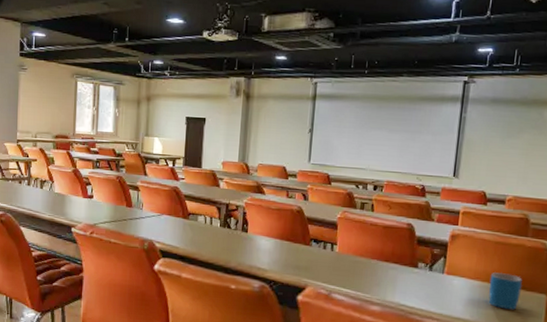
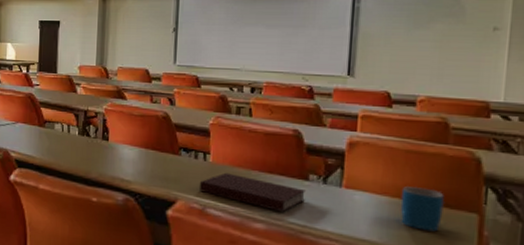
notebook: none [326,261,415,296] -> present [199,172,305,212]

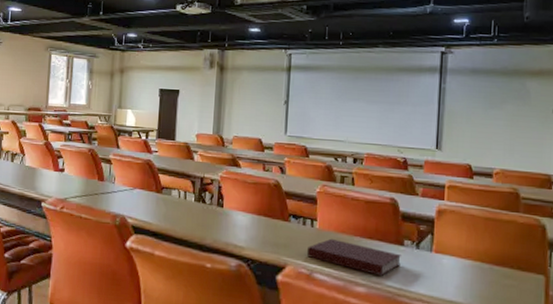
mug: present [400,186,444,232] -> none [481,250,517,292]

